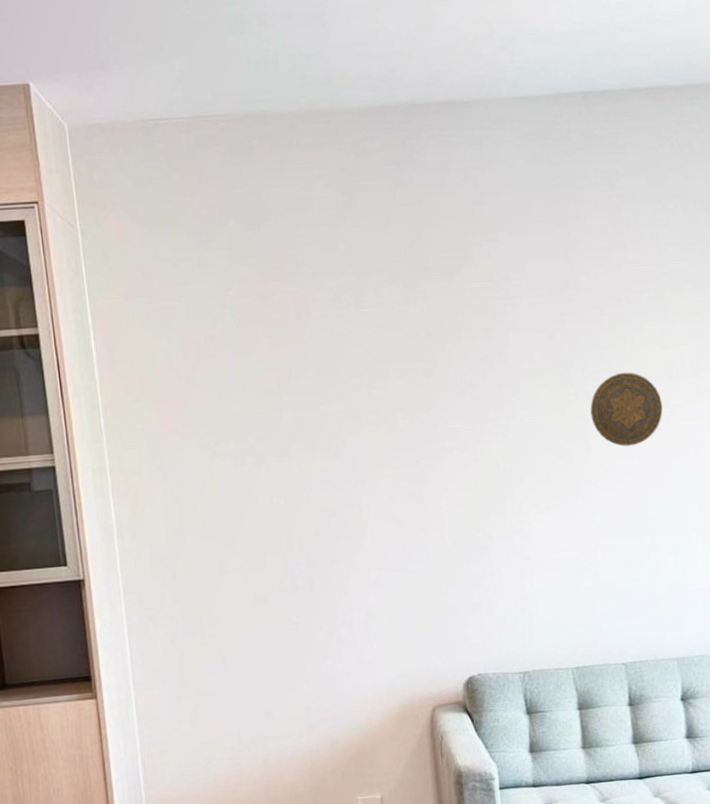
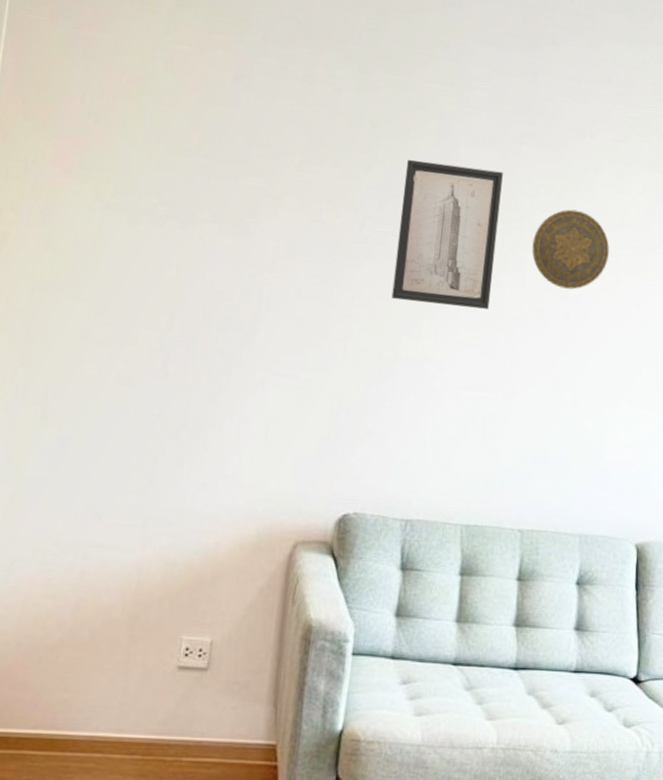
wall art: none [463,351,561,487] -> present [391,159,503,309]

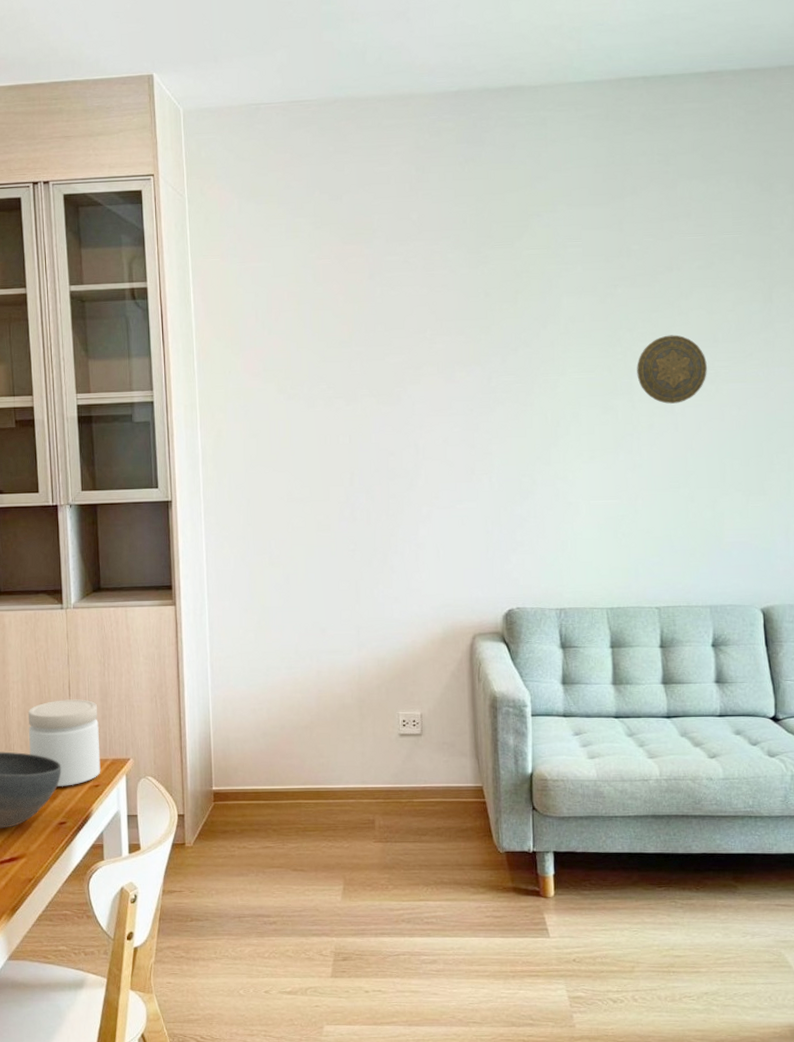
wall art: present [391,159,503,309] -> none [518,314,606,435]

